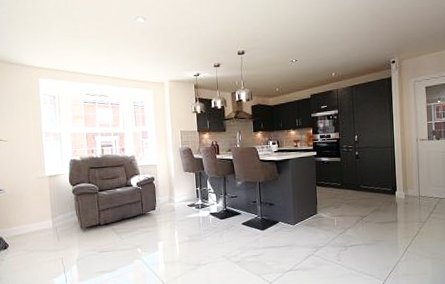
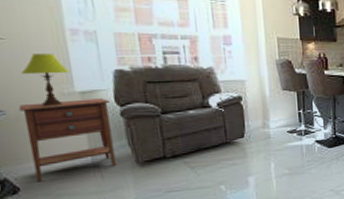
nightstand: none [12,180,68,241] -> present [18,98,116,182]
table lamp: none [15,150,44,187] -> present [21,54,70,107]

